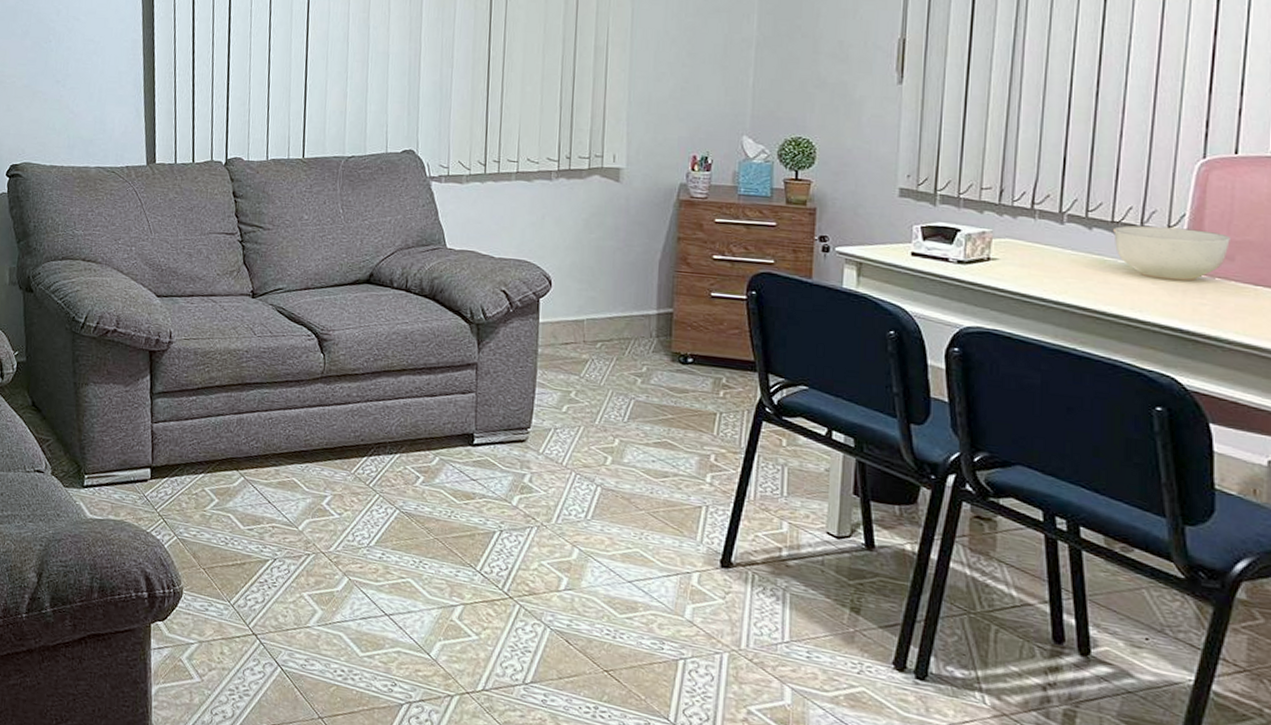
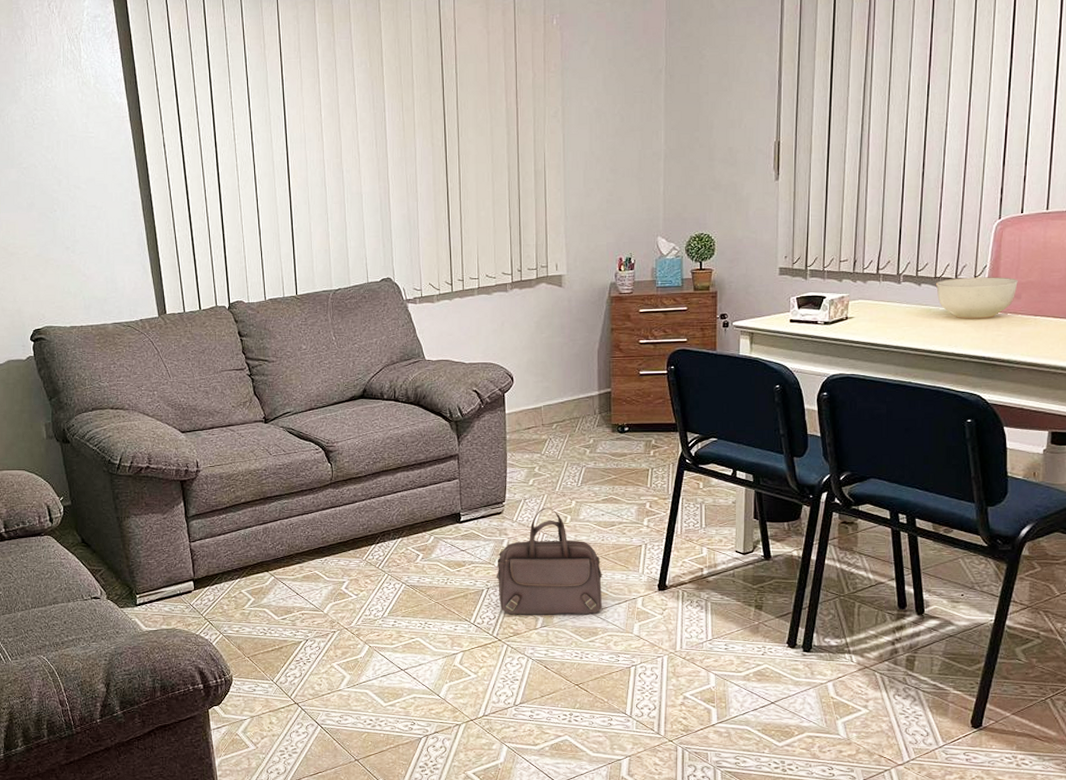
handbag: none [512,442,649,584] -> present [496,508,603,615]

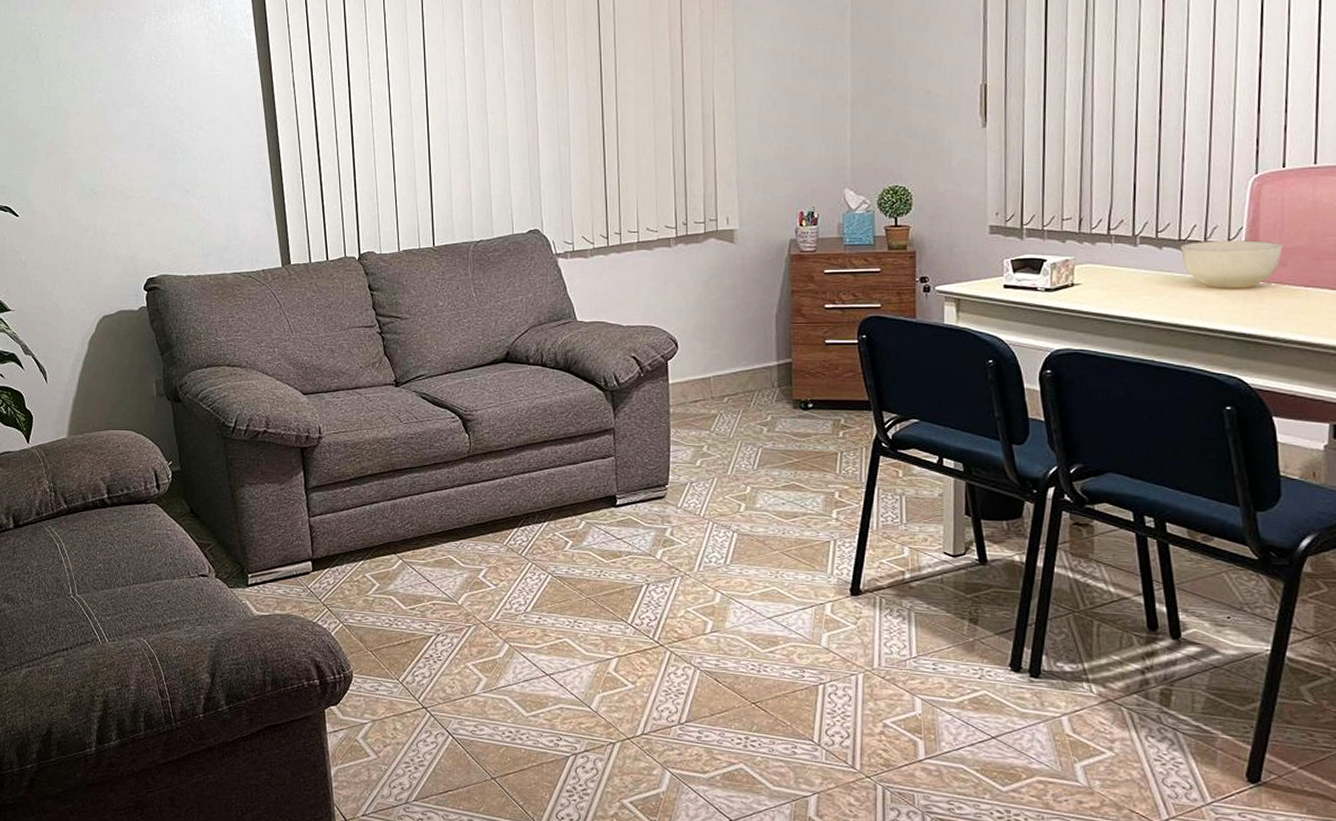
handbag: present [496,508,603,615] -> none [657,493,784,620]

